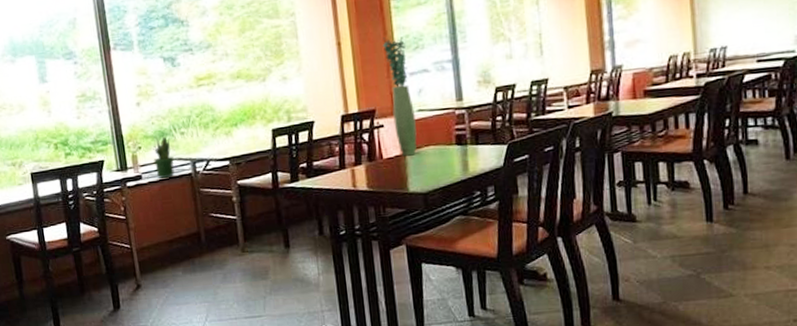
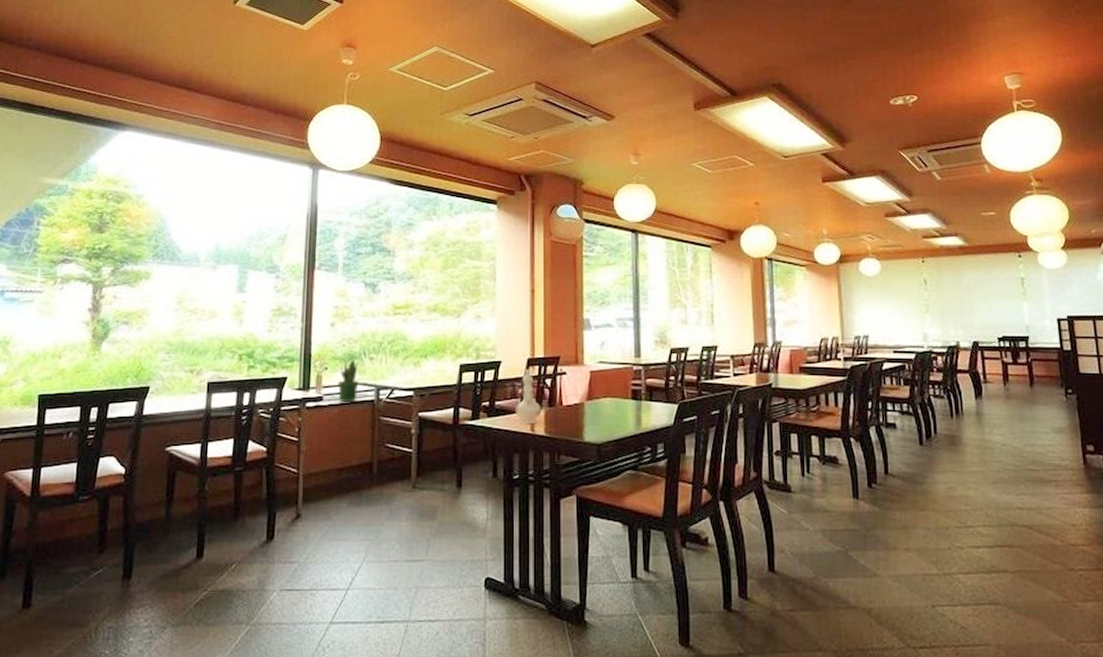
ewer: none [333,126,362,182] -> present [514,369,542,425]
vase: present [382,36,417,157] -> none [572,290,596,405]

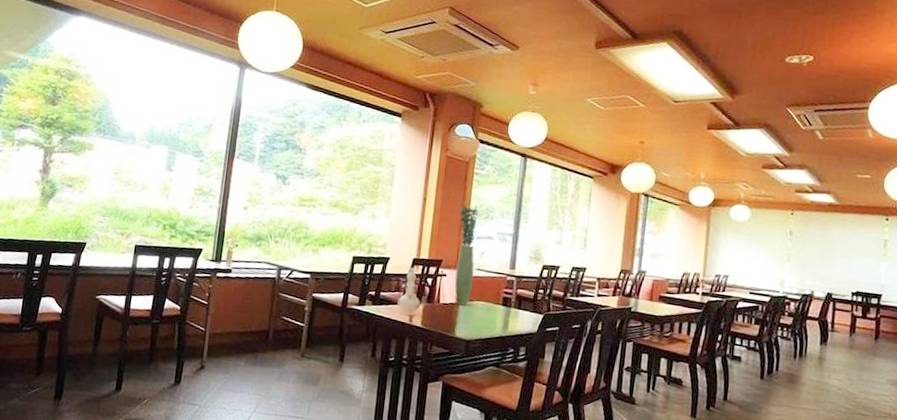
planter: present [337,358,359,402] -> none [245,239,265,277]
vase: none [572,290,596,405] -> present [454,202,478,306]

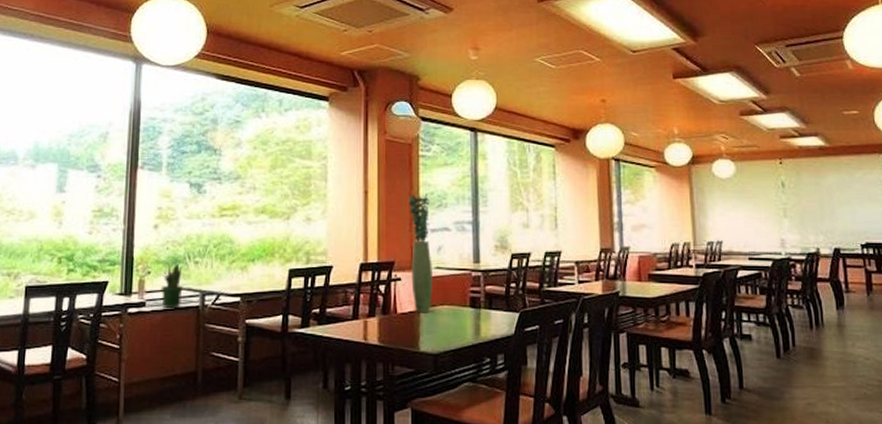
planter: none [245,239,265,277] -> present [161,262,183,308]
ewer: present [396,267,421,316] -> none [346,275,375,333]

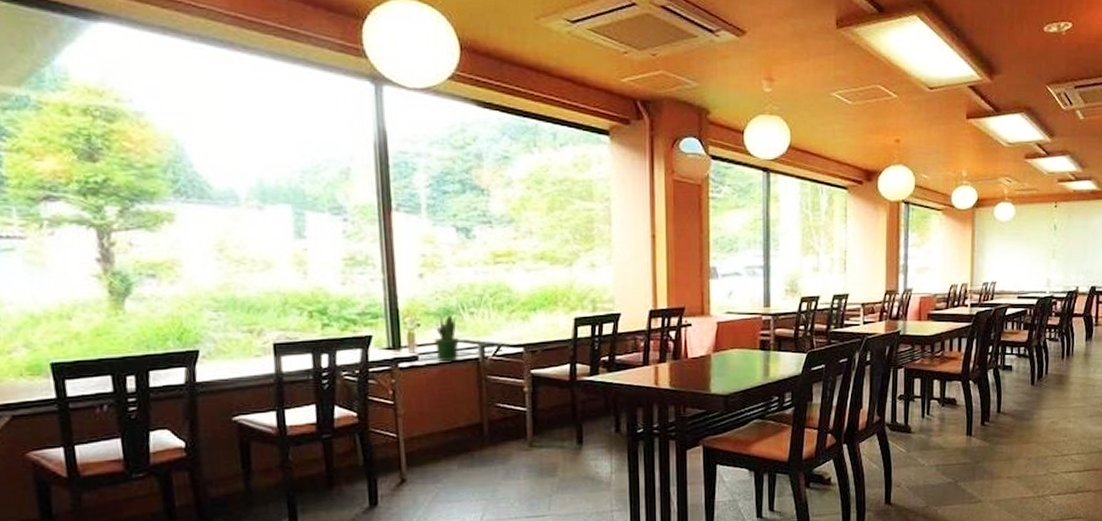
vase: present [407,192,433,313] -> none [697,236,723,357]

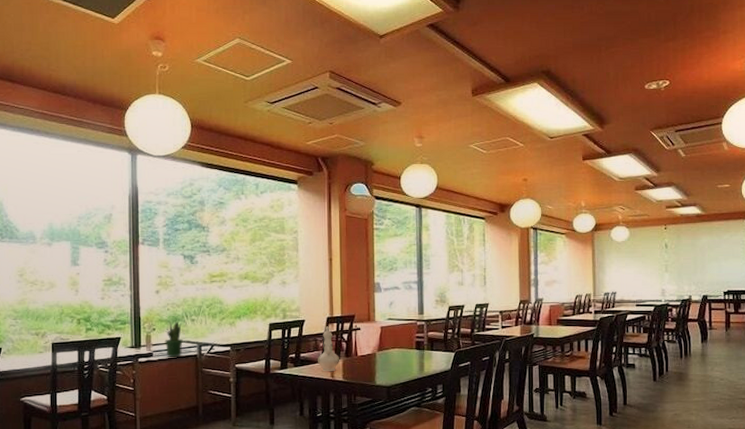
ewer: none [636,321,666,379] -> present [317,326,340,372]

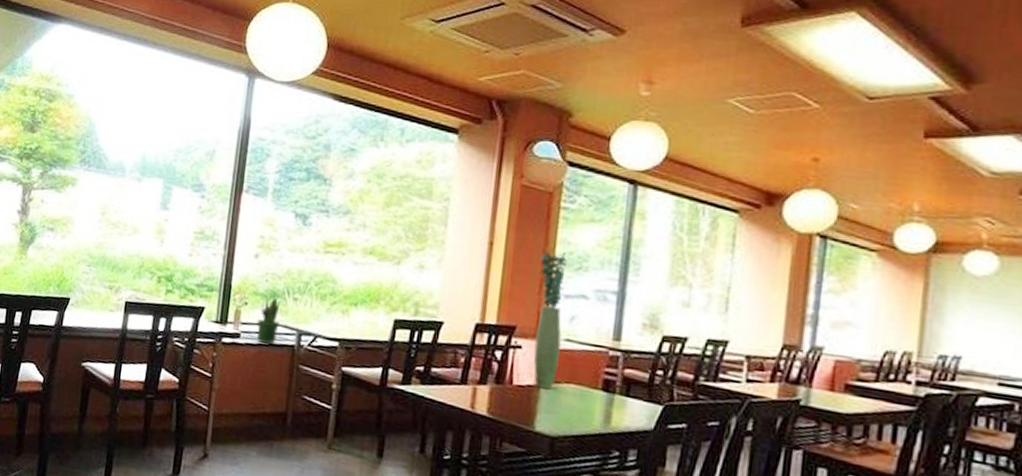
ewer: present [317,326,340,372] -> none [453,335,487,401]
vase: none [364,258,386,355] -> present [533,248,567,390]

